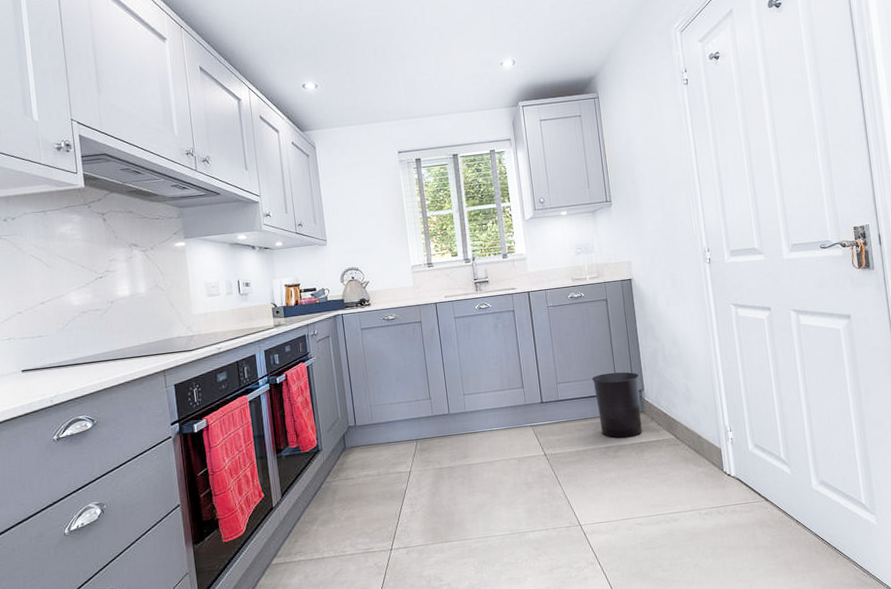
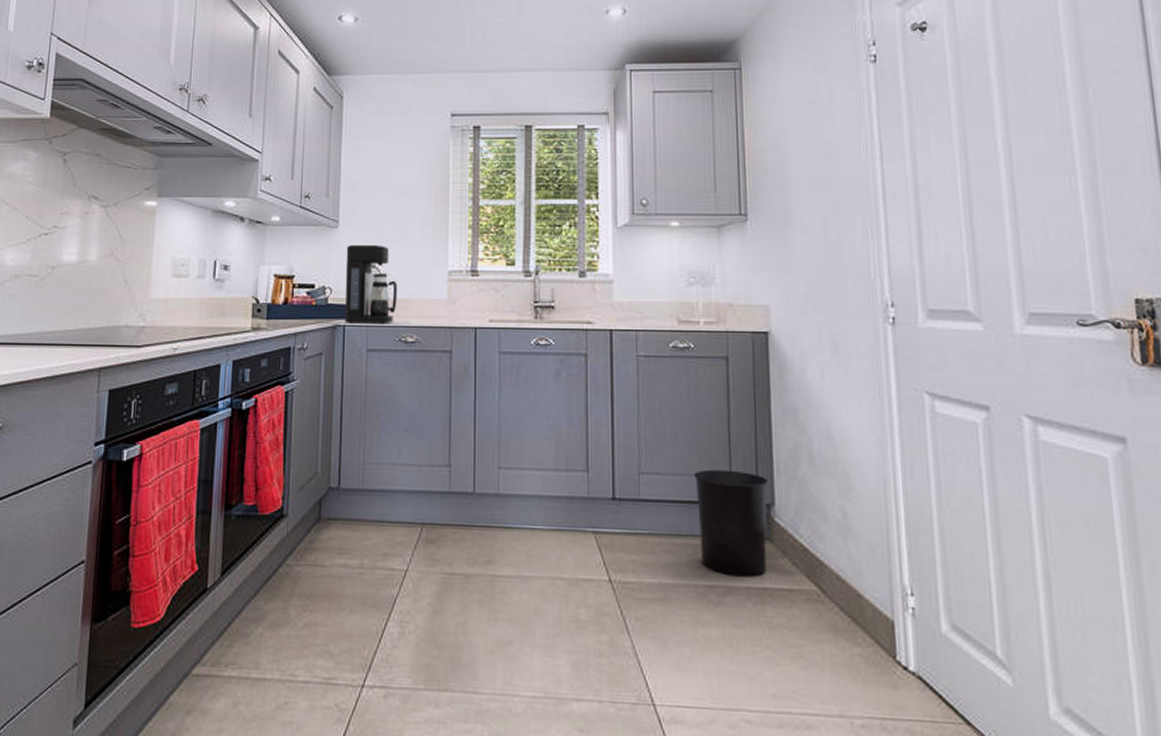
coffee maker: none [335,253,378,313] -> present [344,244,398,324]

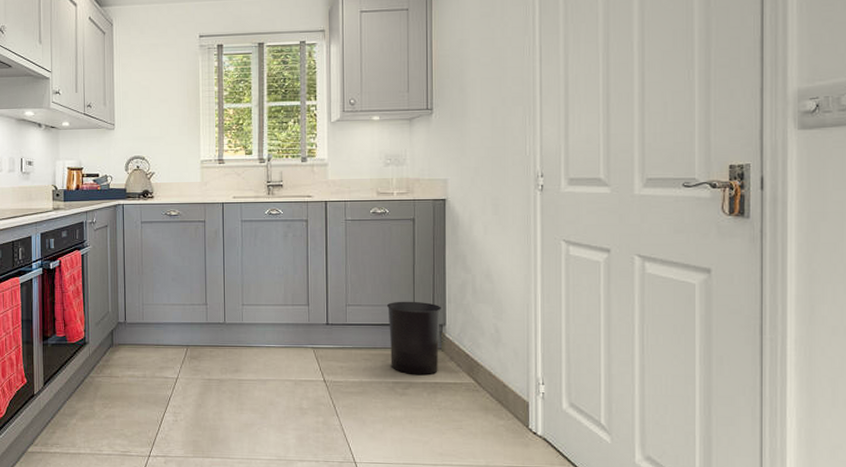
coffee maker: present [344,244,398,324] -> none [121,141,163,203]

